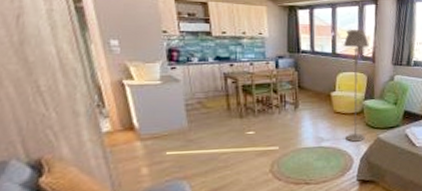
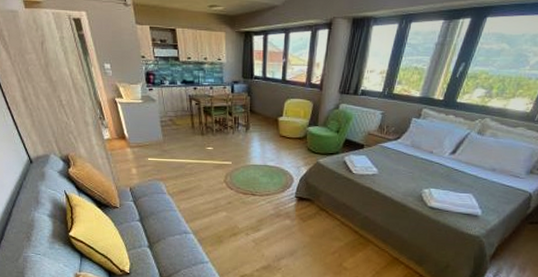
floor lamp: present [343,29,369,142] -> none [288,55,318,164]

